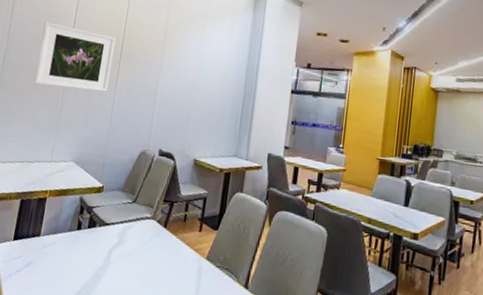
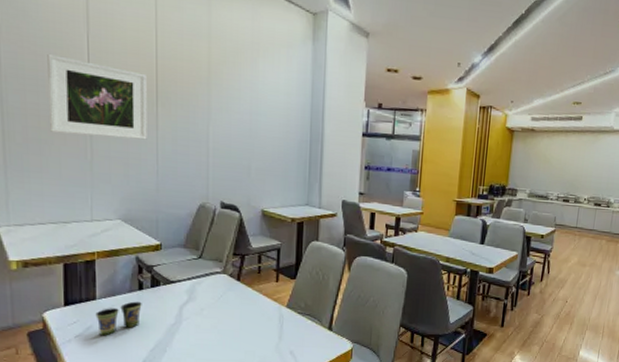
cup: none [36,240,78,274] -> present [95,301,142,336]

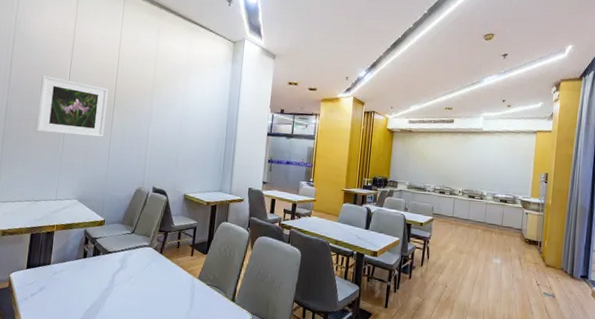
cup: present [95,301,142,336] -> none [48,267,85,296]

